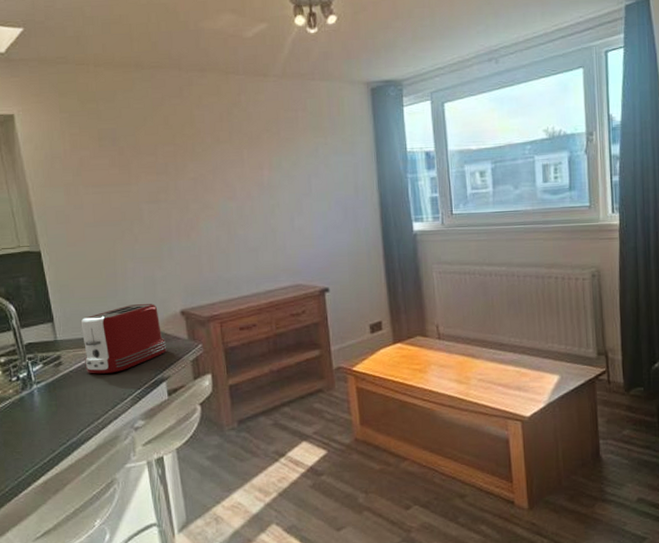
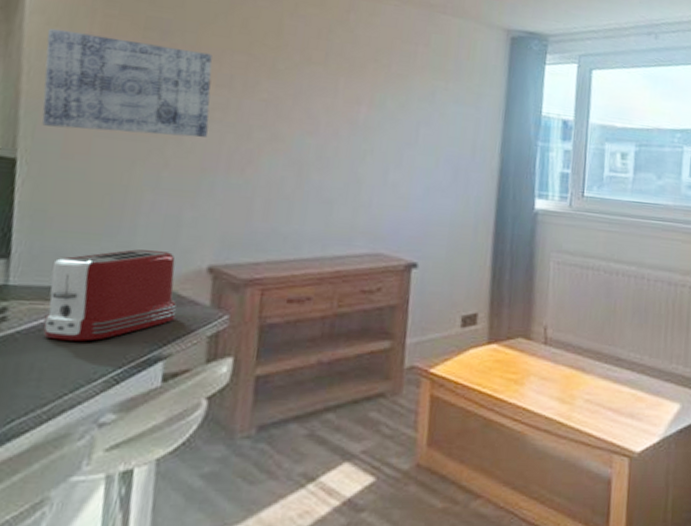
wall art: none [37,149,160,225] -> present [42,28,213,138]

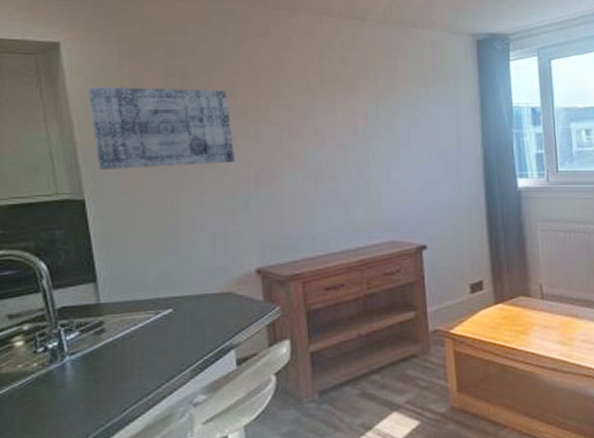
toaster: present [43,249,177,342] -> none [131,261,238,342]

